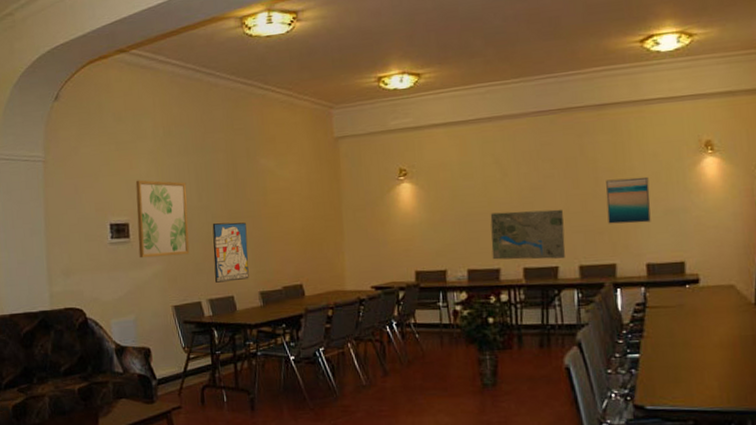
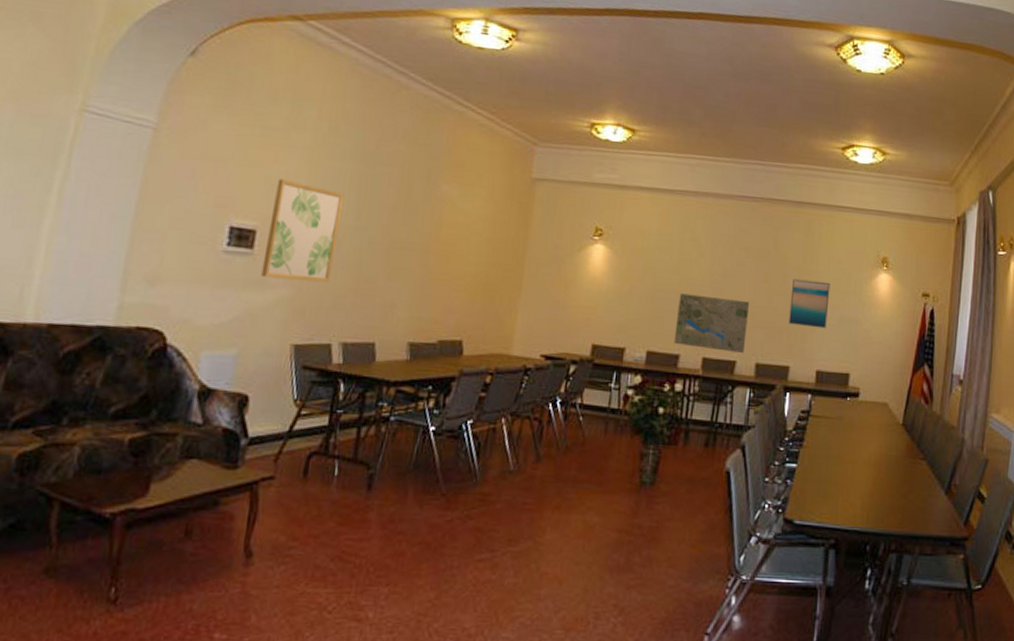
wall art: present [212,222,249,283] -> none [356,249,409,325]

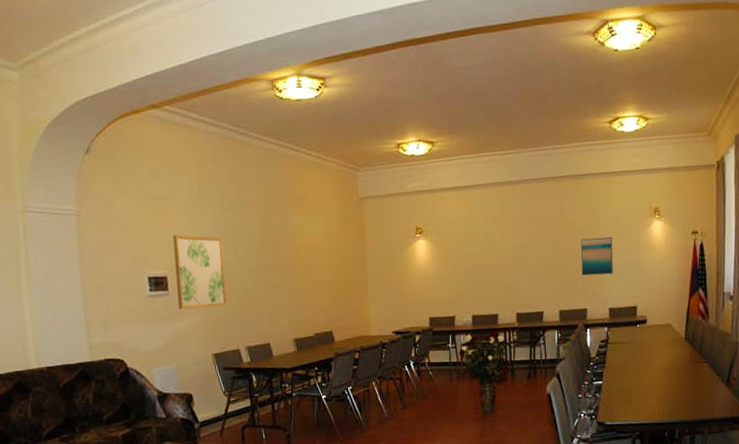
road map: present [674,293,749,354] -> none [490,263,549,307]

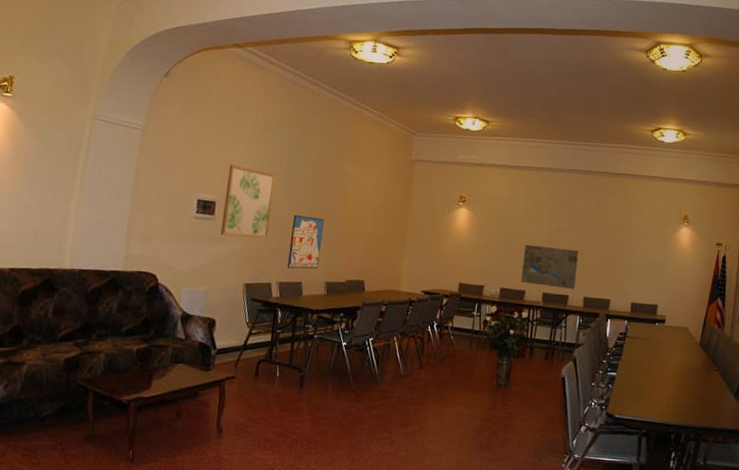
wall art: none [248,275,284,331] -> present [288,214,324,269]
road map: none [490,263,549,307] -> present [521,244,578,290]
wall art: present [580,236,614,276] -> none [609,233,642,271]

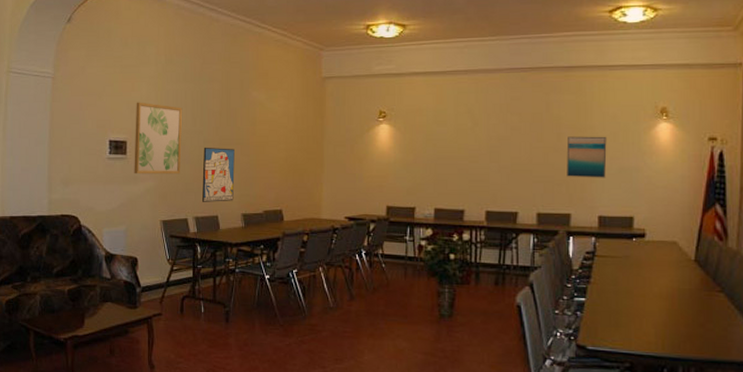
road map: present [521,244,578,290] -> none [458,158,526,206]
wall art: none [609,233,642,271] -> present [566,136,607,178]

